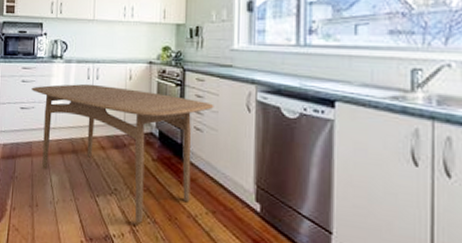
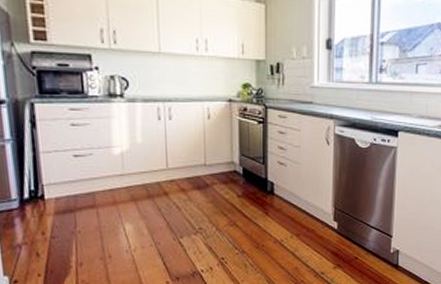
dining table: present [31,83,214,223] -> none [85,124,296,255]

